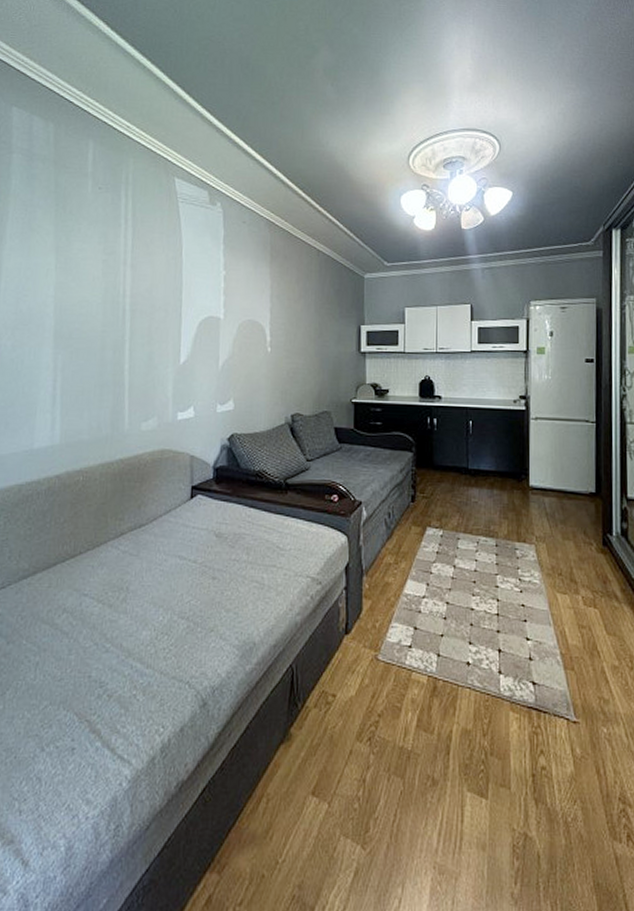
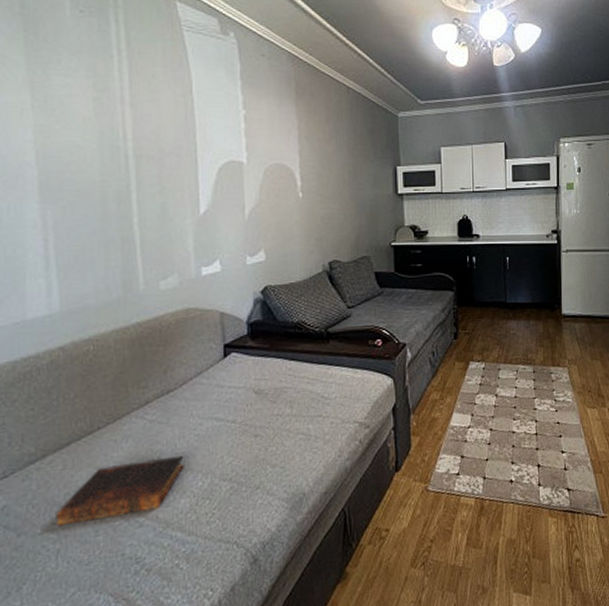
book: none [38,588,149,639] -> present [56,455,184,526]

